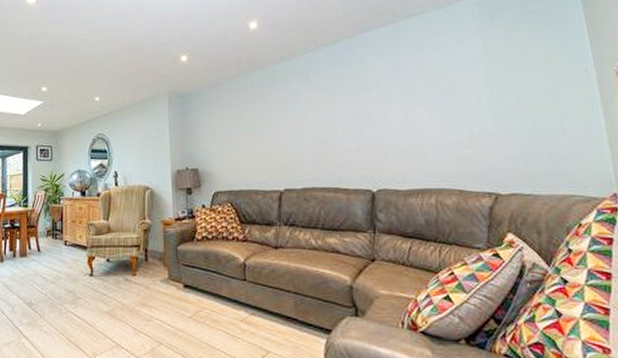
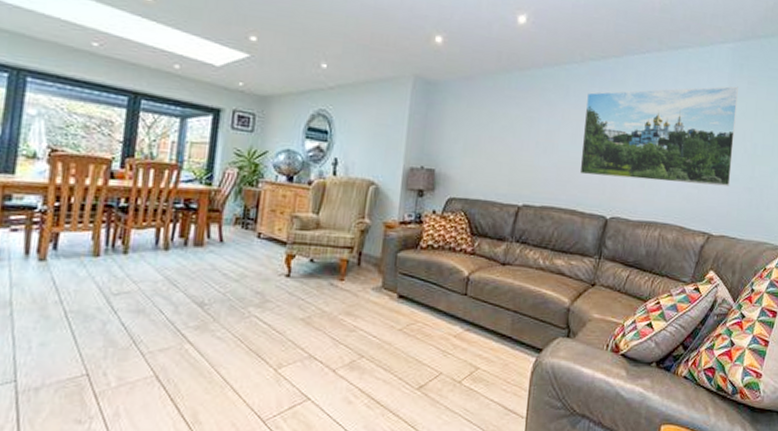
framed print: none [327,38,510,153] -> present [579,86,738,187]

